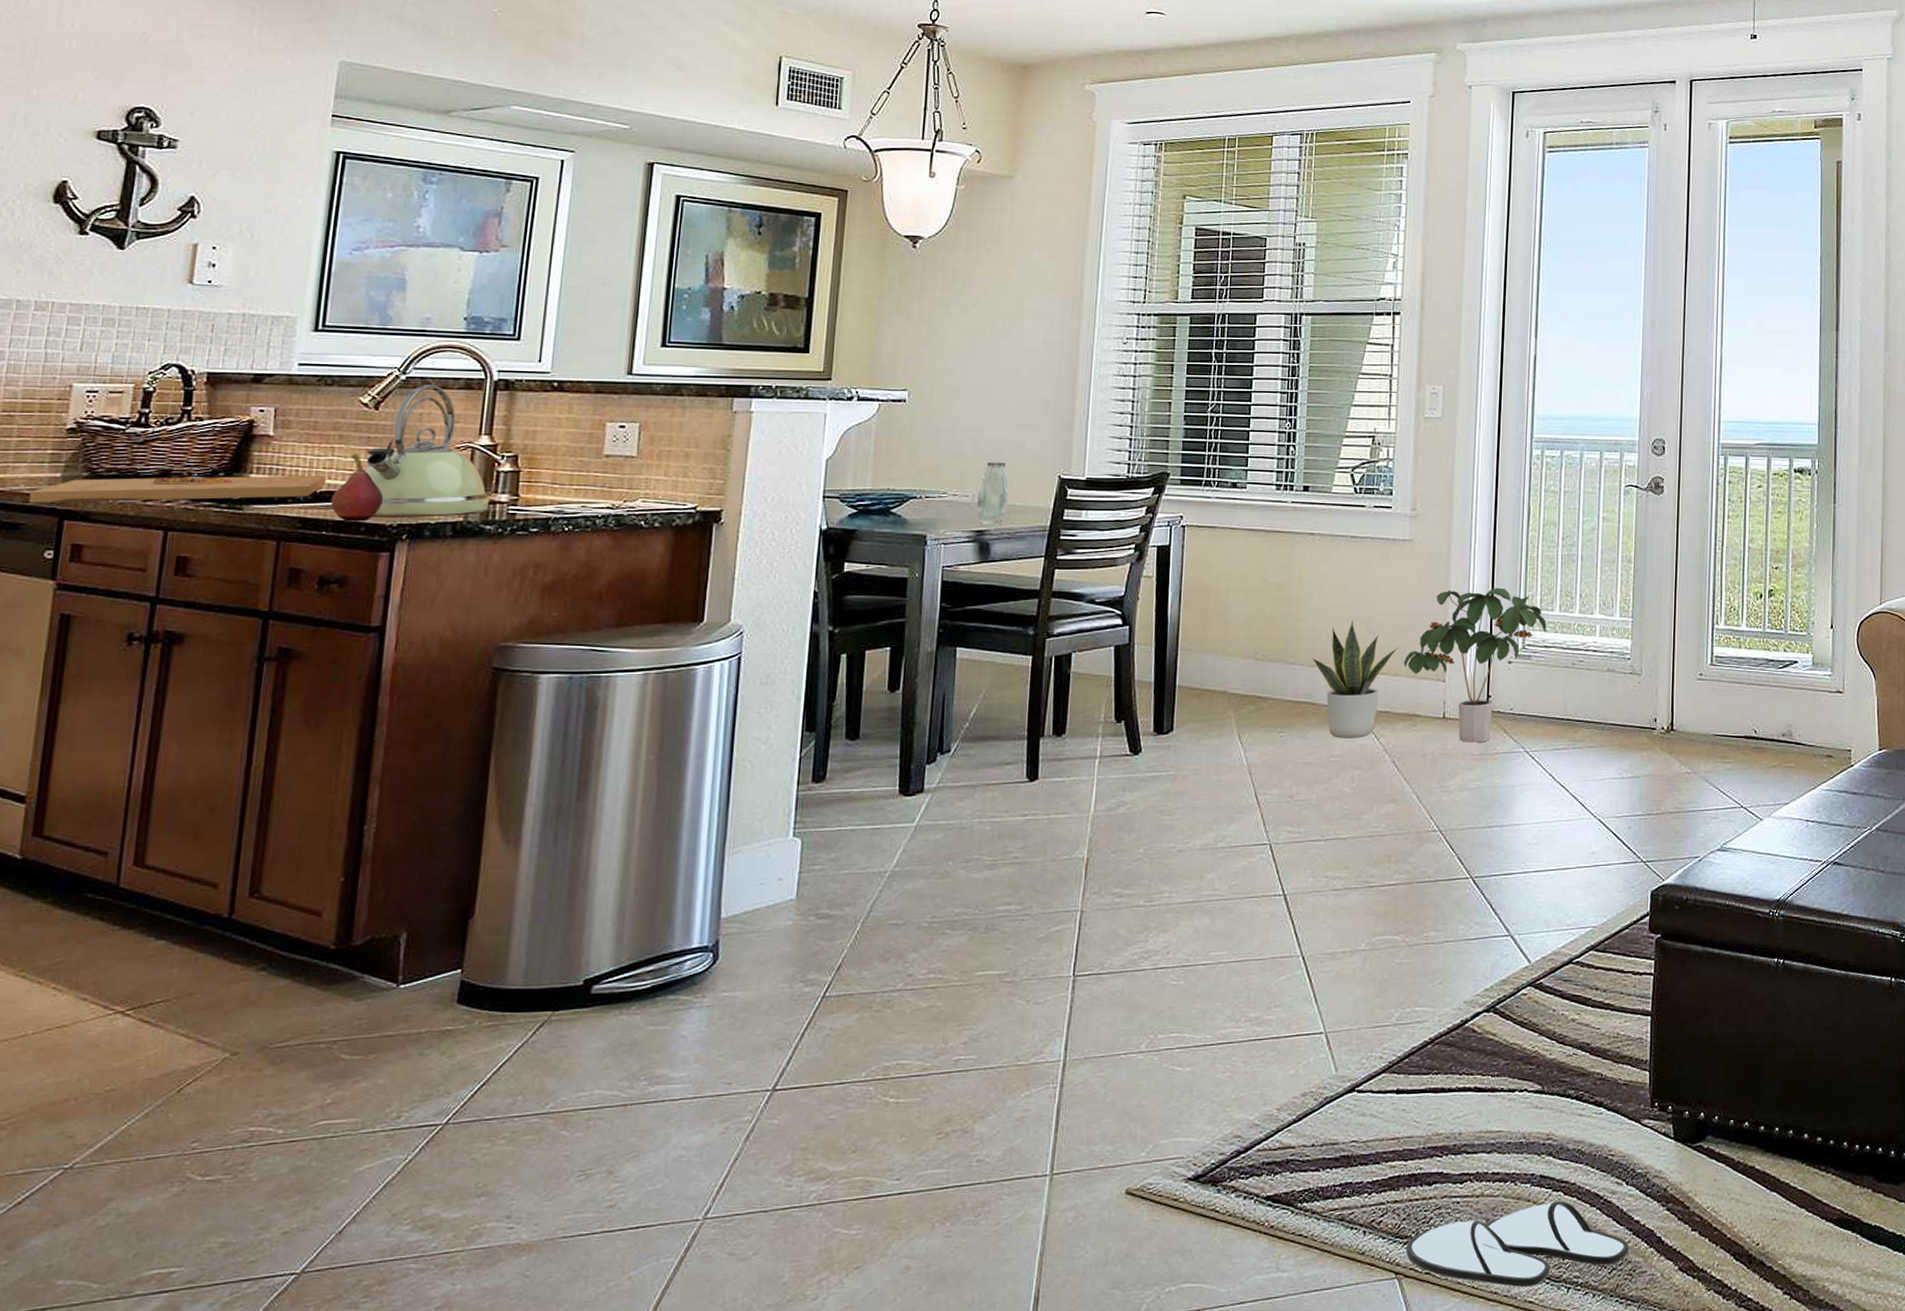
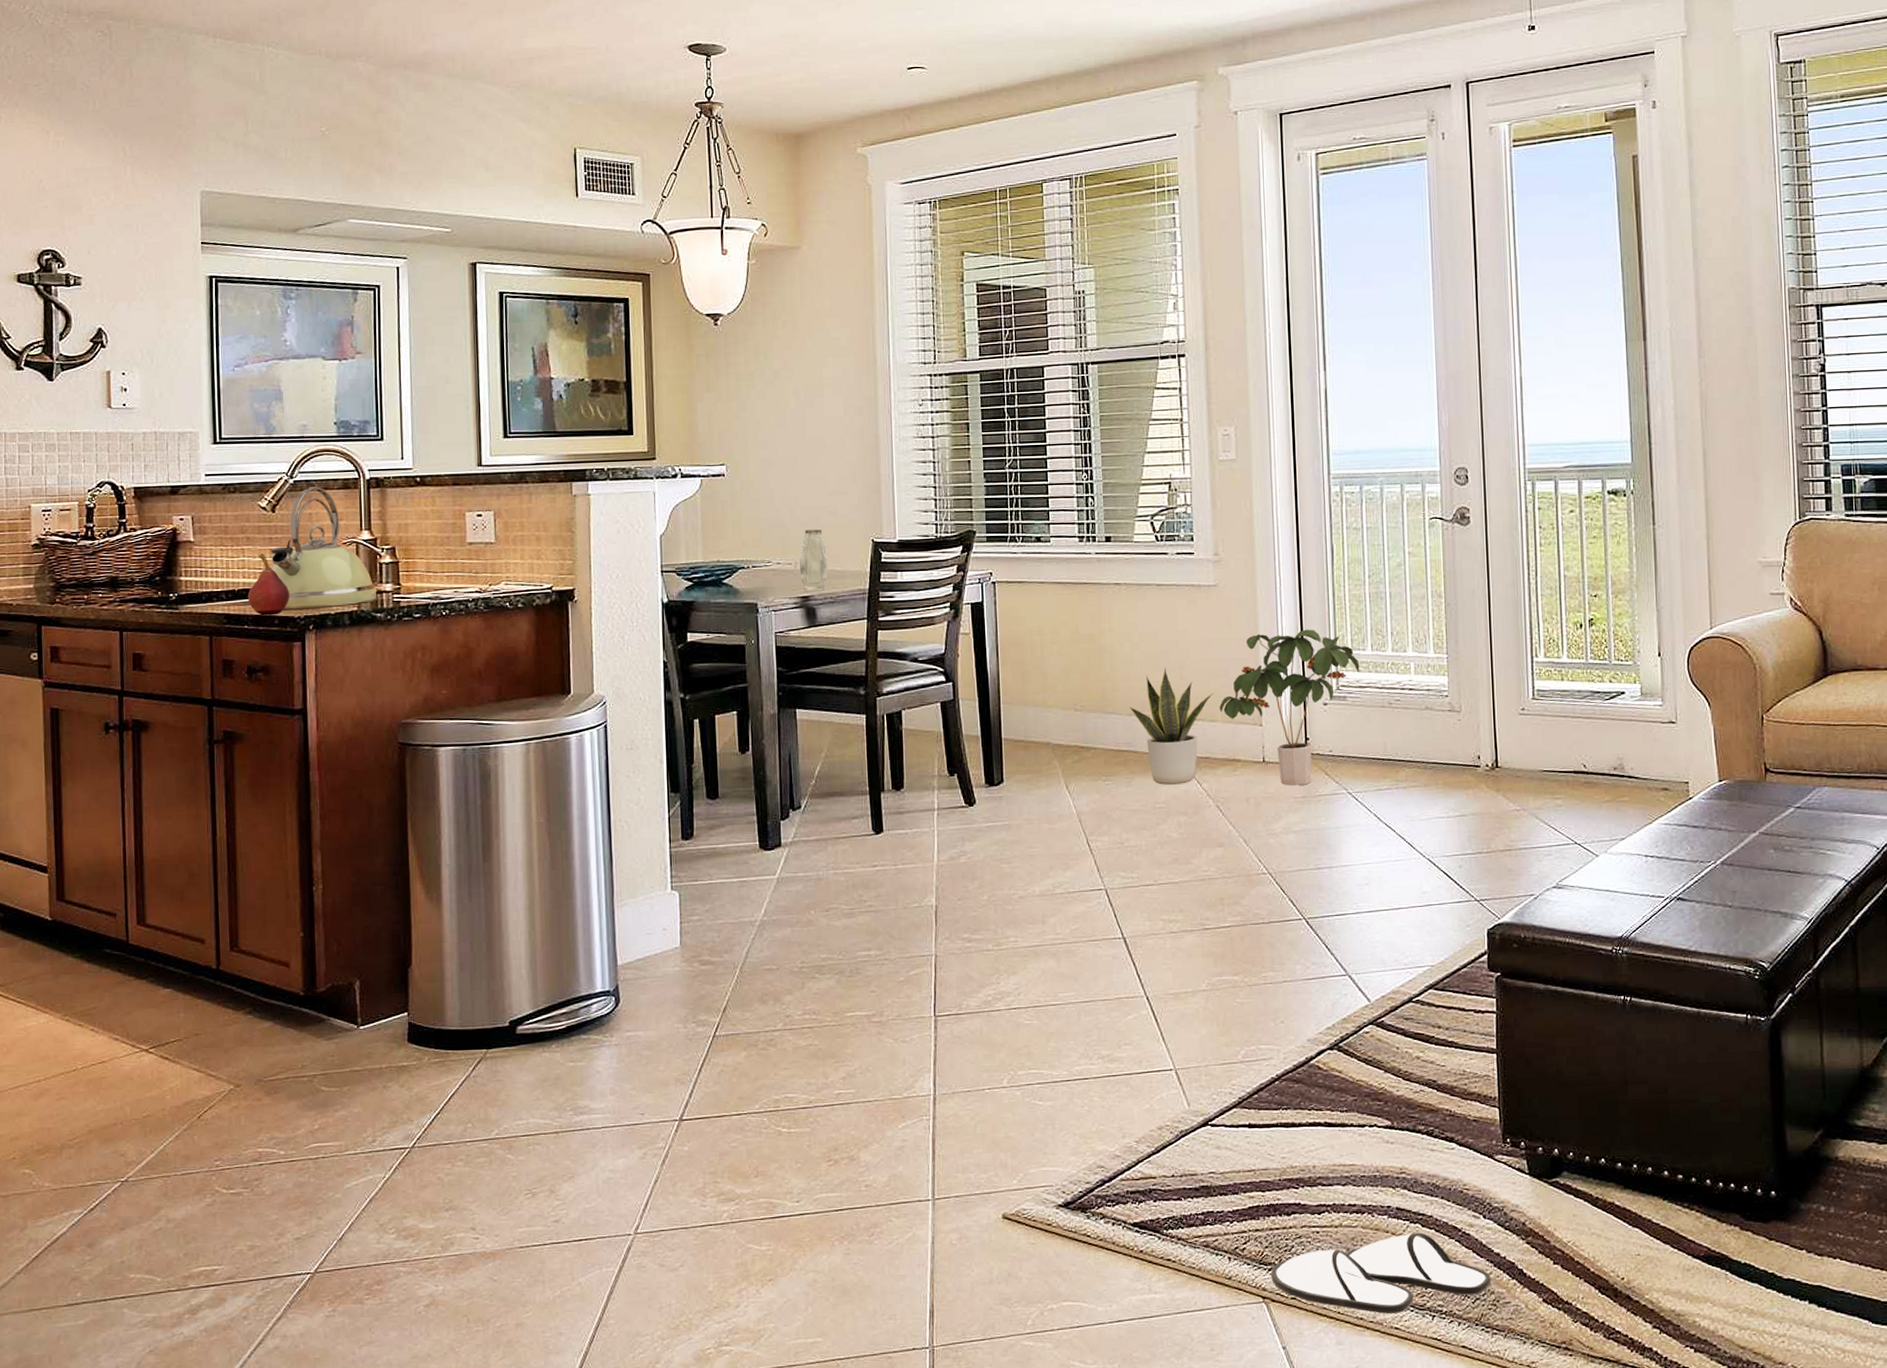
platter: present [29,474,327,503] -> none [12,574,242,612]

